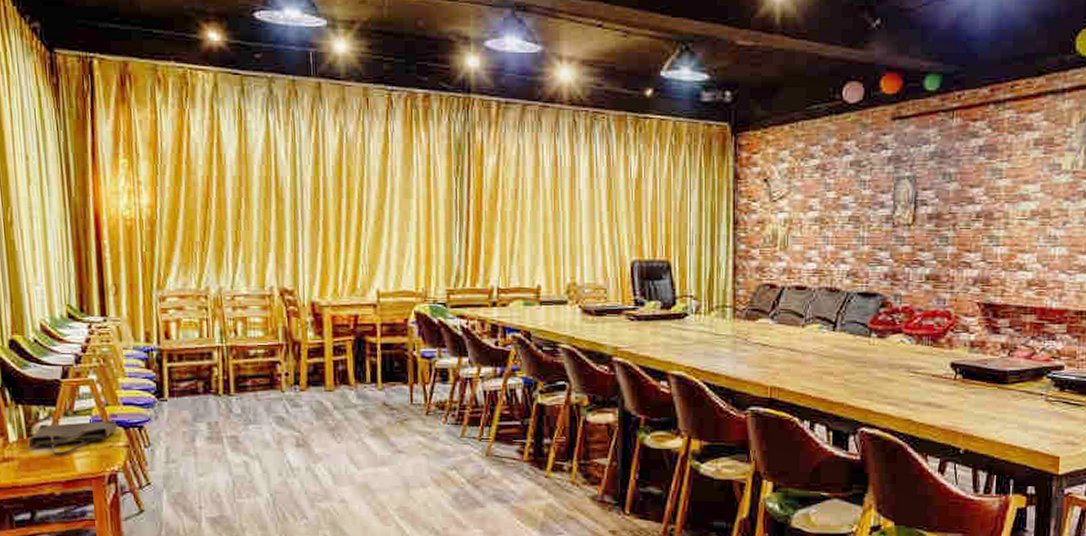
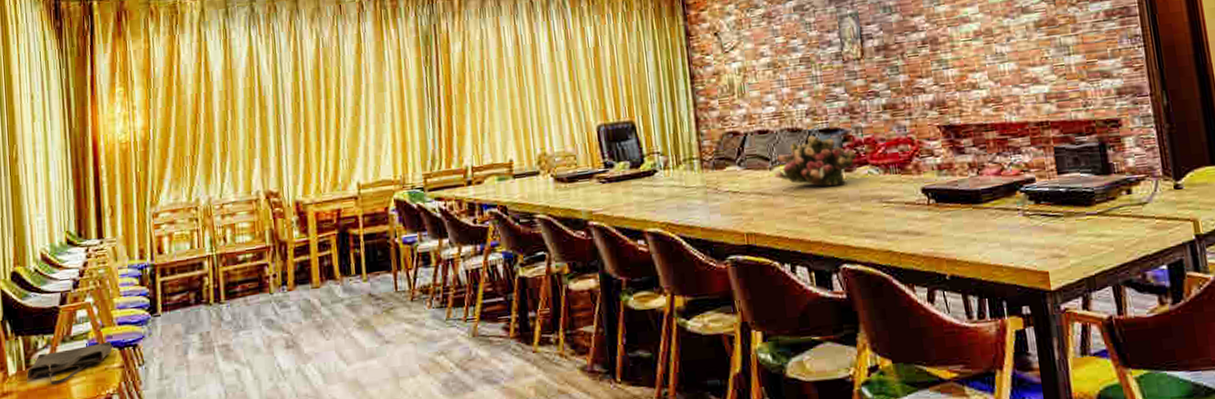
flower arrangement: none [806,298,892,351] -> present [774,135,858,187]

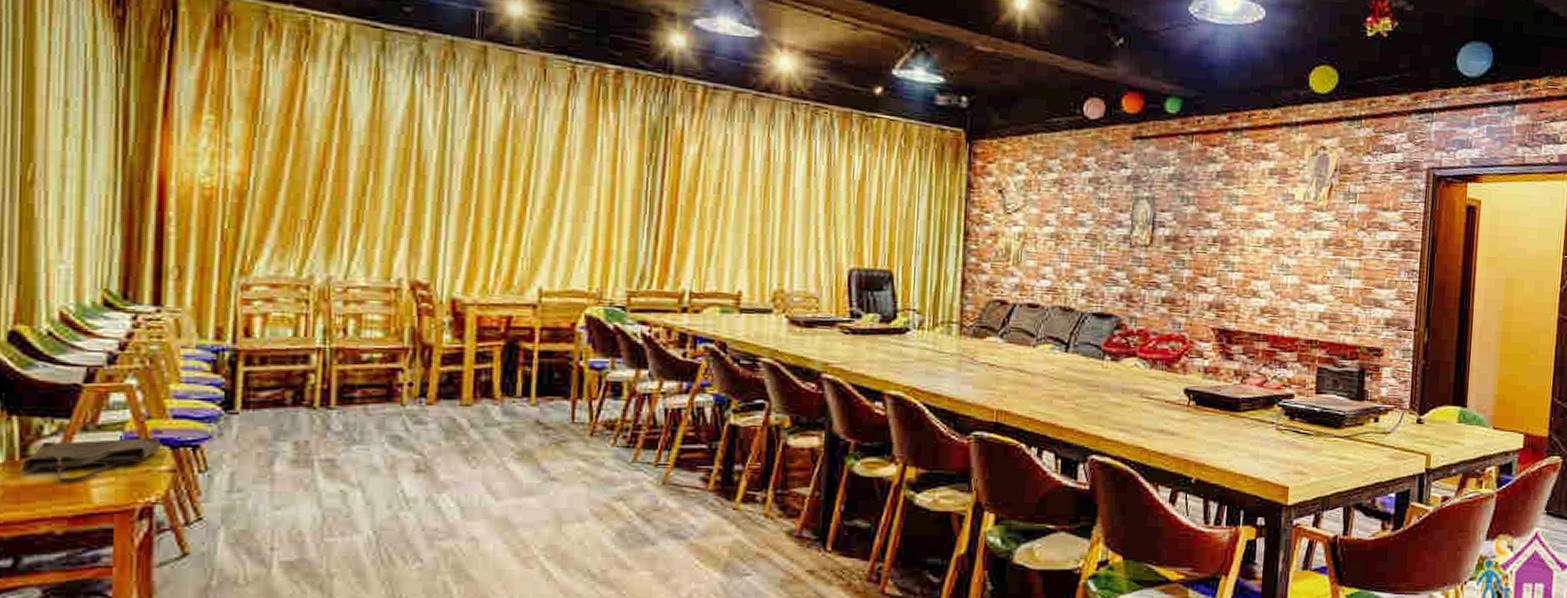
flower arrangement: present [774,135,858,187] -> none [1037,318,1127,374]

